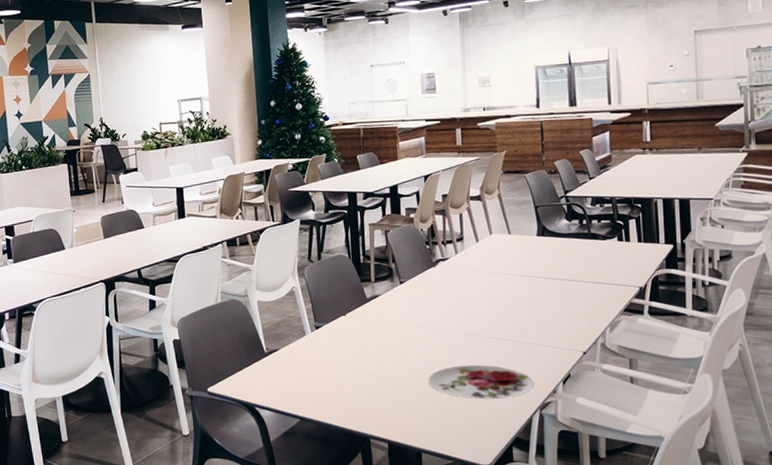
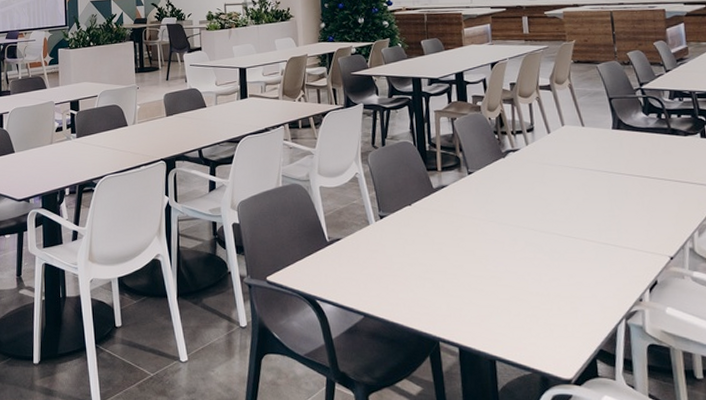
plate: present [428,364,534,400] -> none [501,265,618,304]

